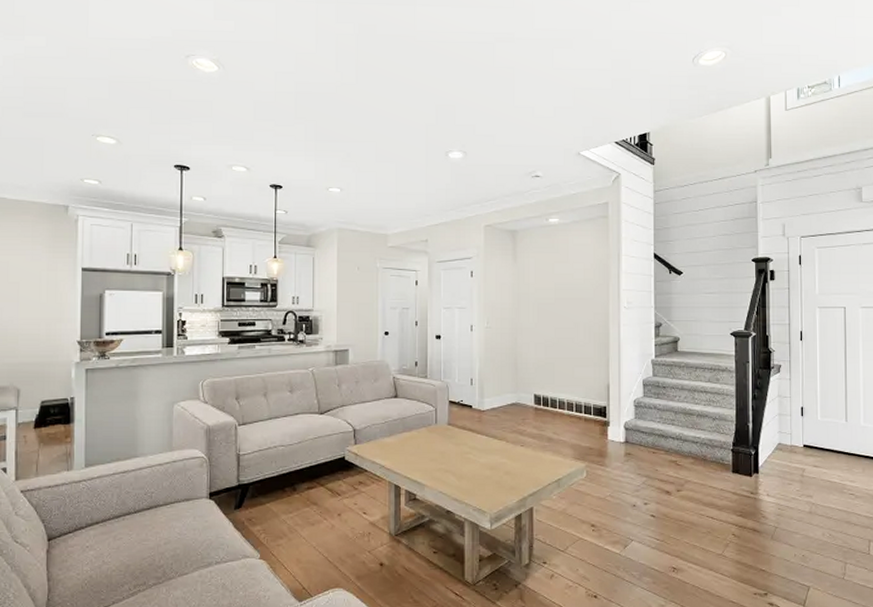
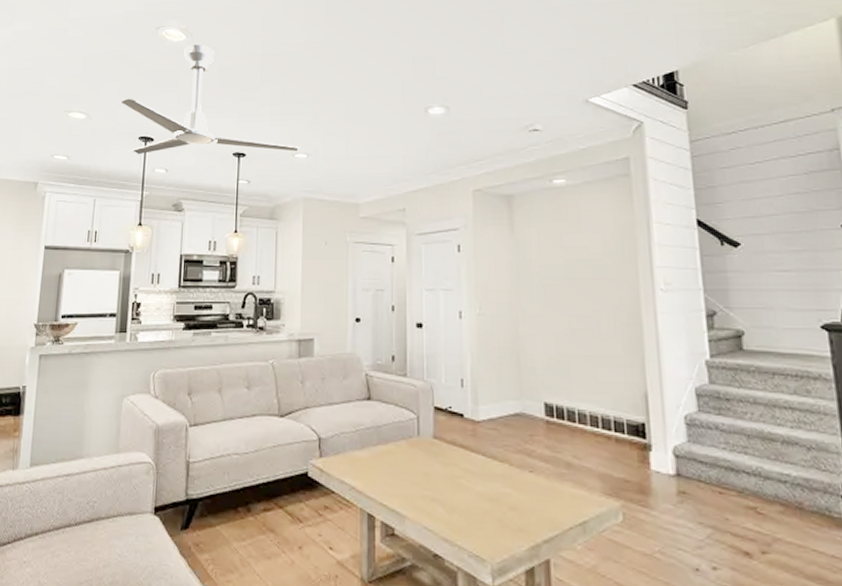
ceiling fan: none [154,77,334,186] -> present [122,44,300,155]

